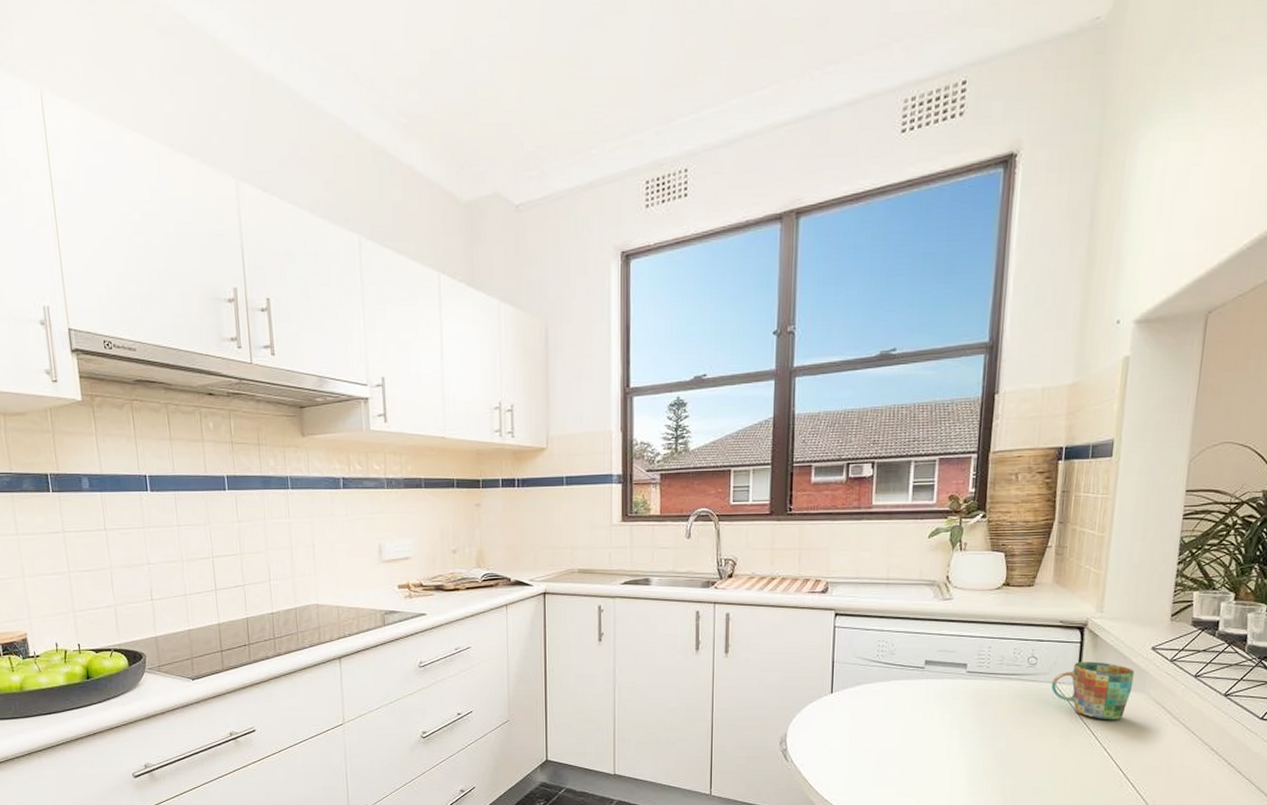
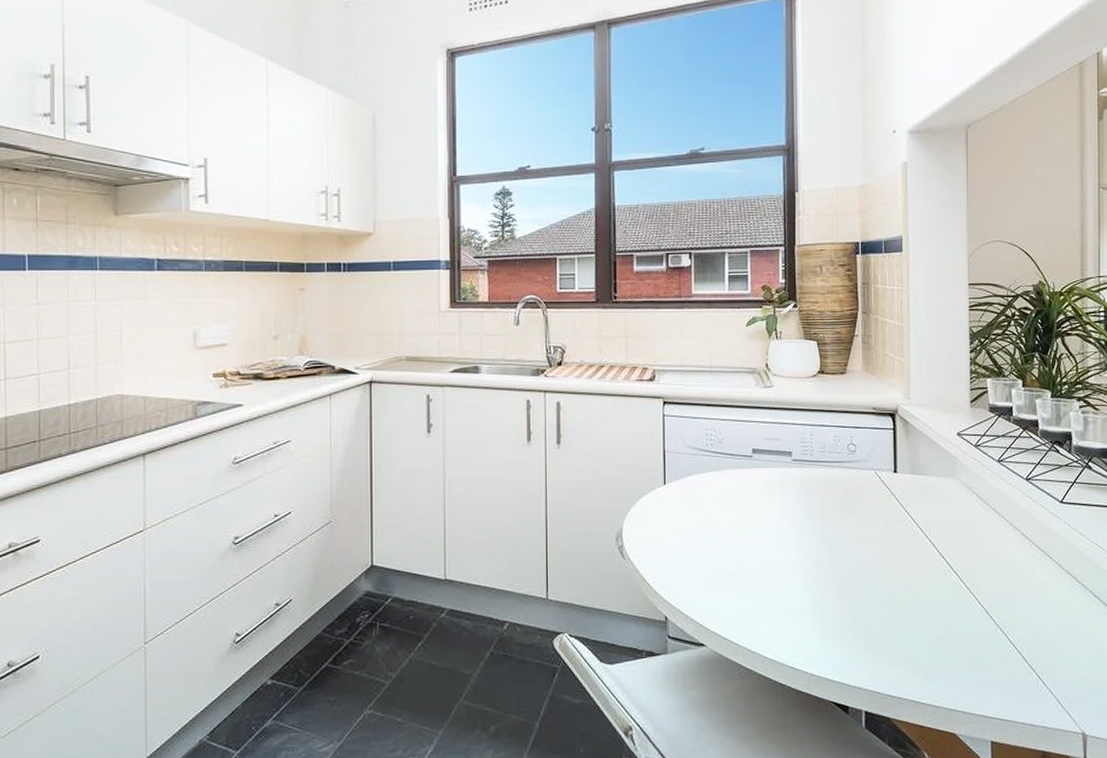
mug: present [1051,661,1135,720] -> none [871,448,945,507]

